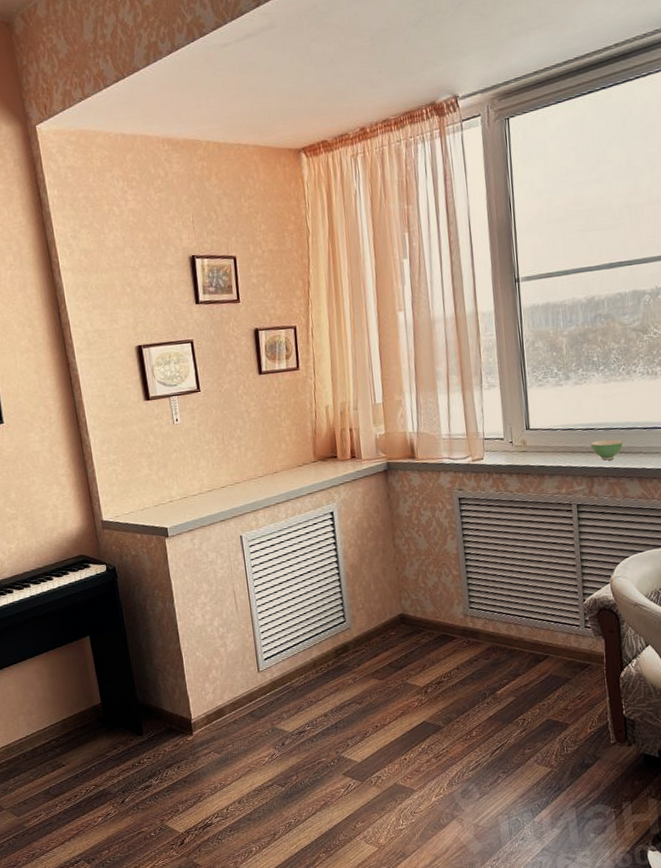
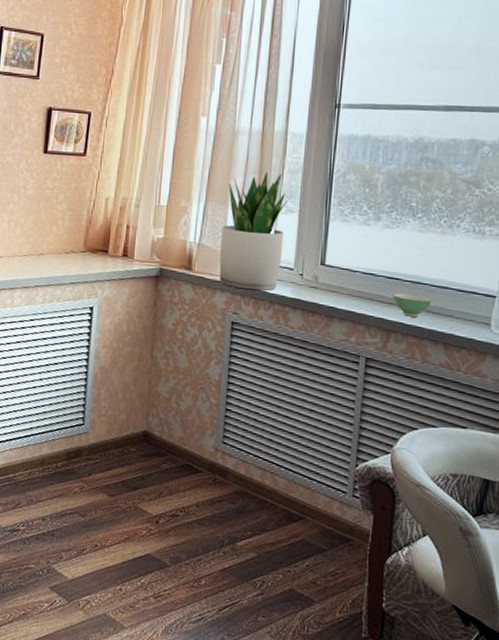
planter: none [434,352,493,467] -> present [219,172,289,291]

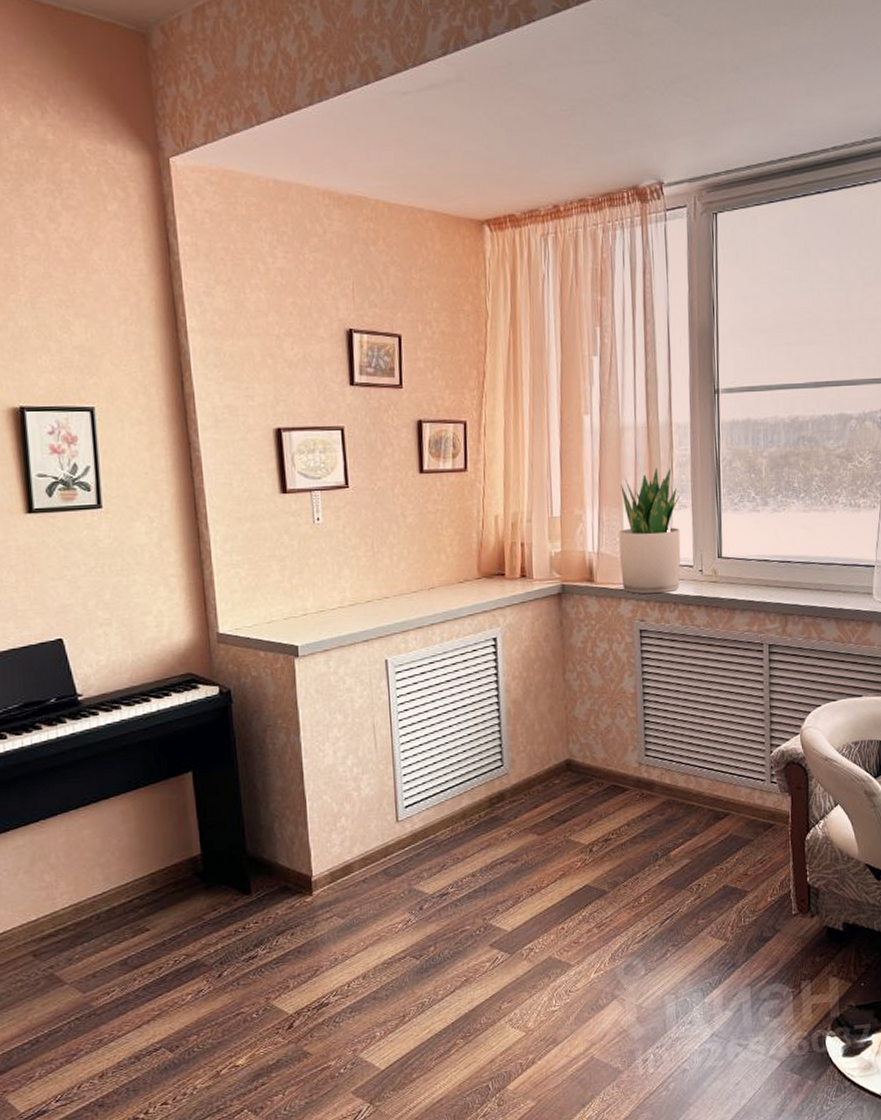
bowl: present [392,293,433,317] -> none [786,574,822,597]

